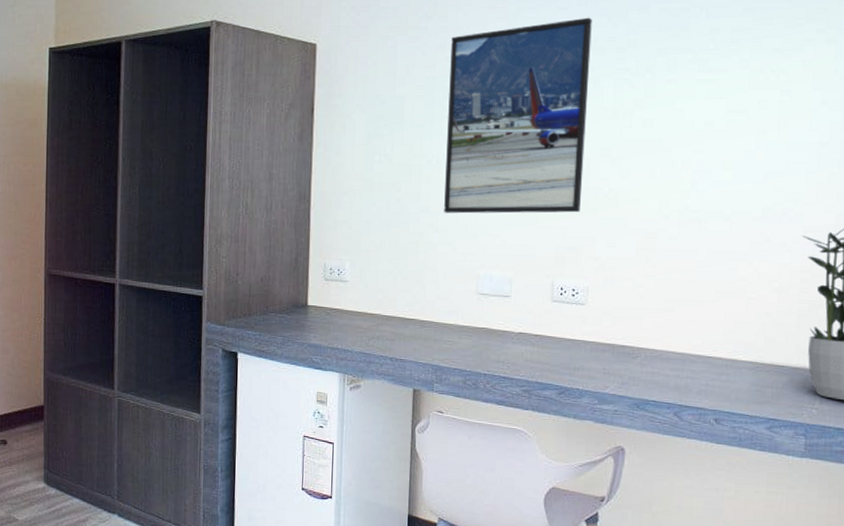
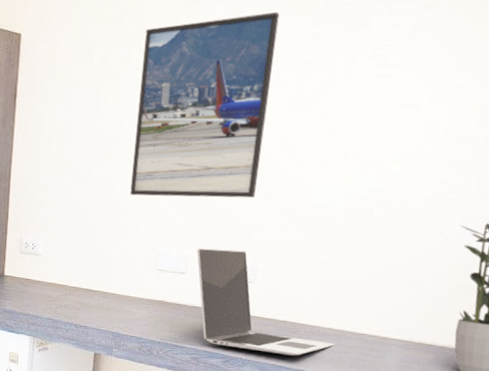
laptop: none [521,268,680,384] -> present [197,248,336,356]

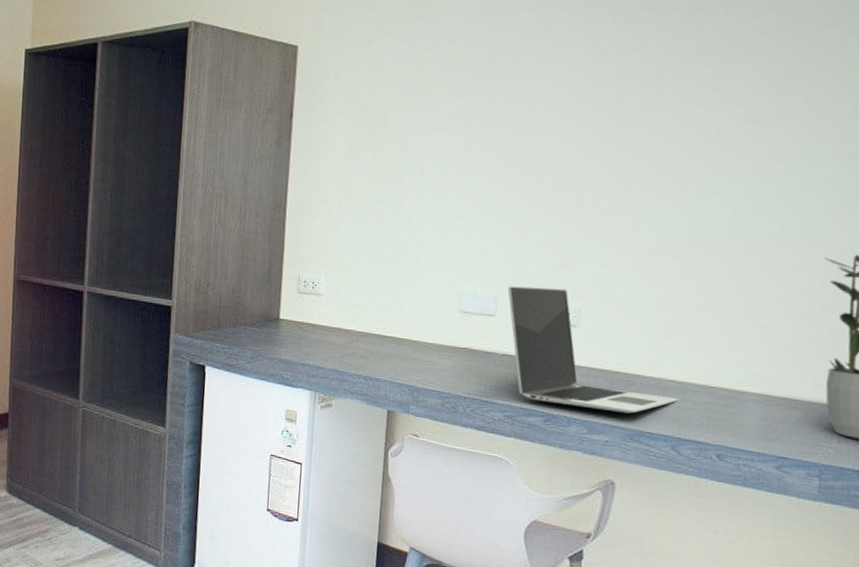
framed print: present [130,11,280,198] -> none [427,17,596,228]

